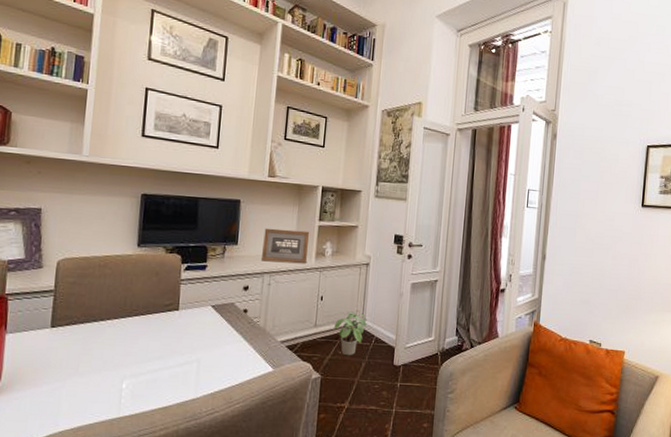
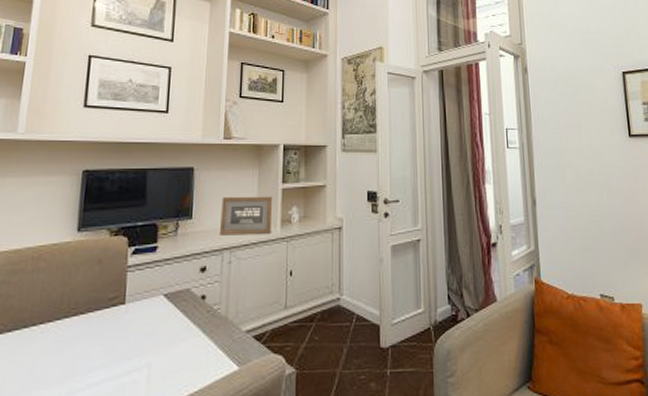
potted plant: present [334,312,367,356] -> none [308,287,345,342]

